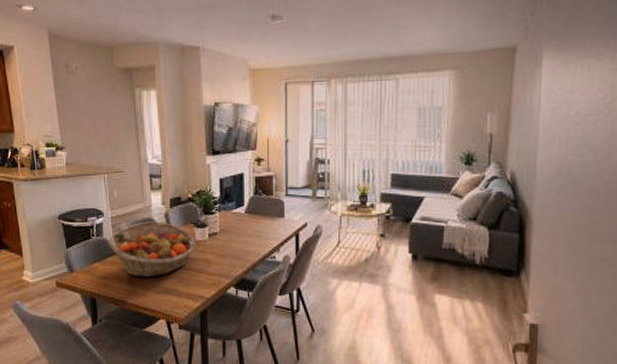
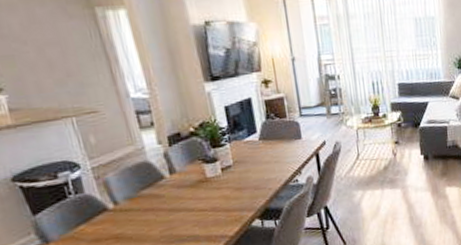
fruit basket: present [108,221,197,278] -> none [93,163,209,232]

